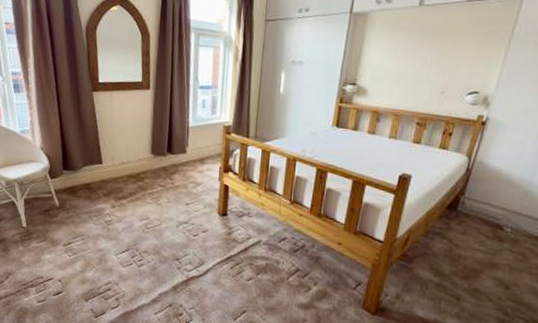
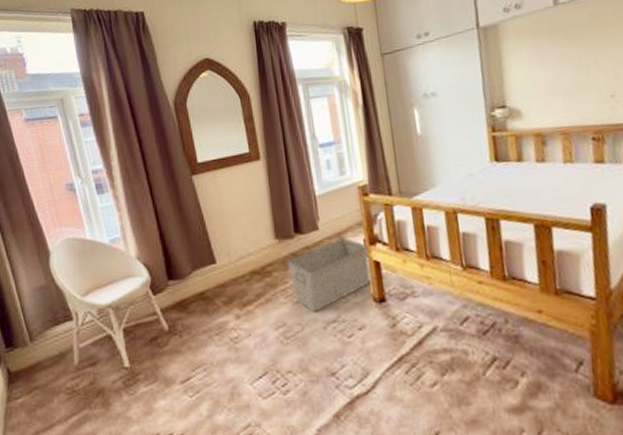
storage bin: none [157,163,222,214] -> present [286,238,372,312]

